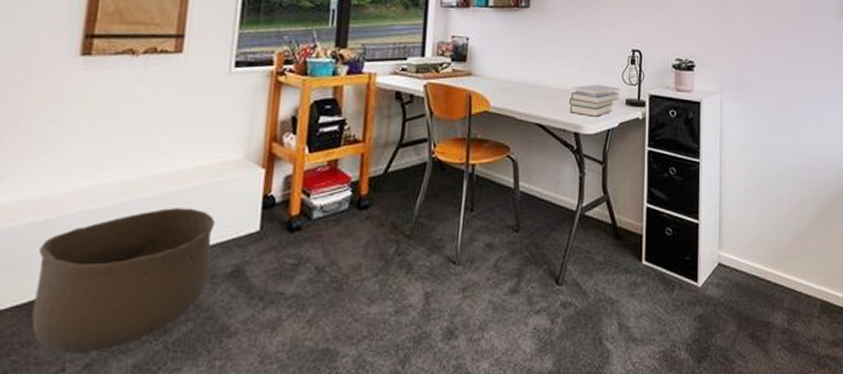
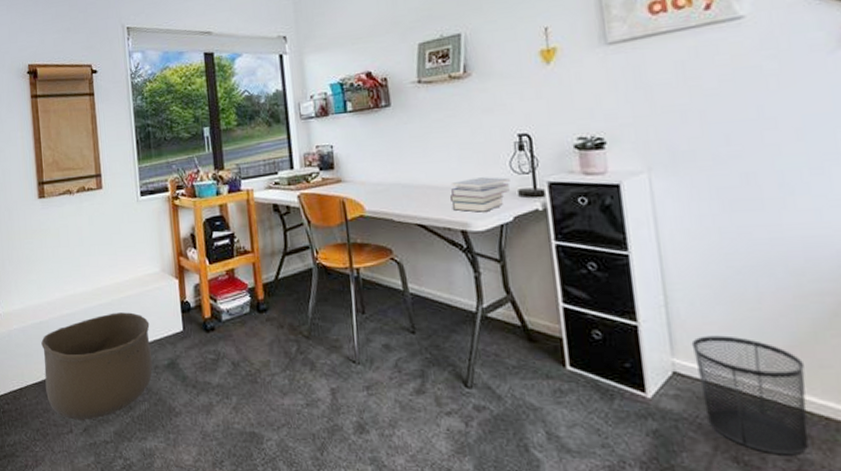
waste bin: none [733,231,800,329] -> present [691,335,808,456]

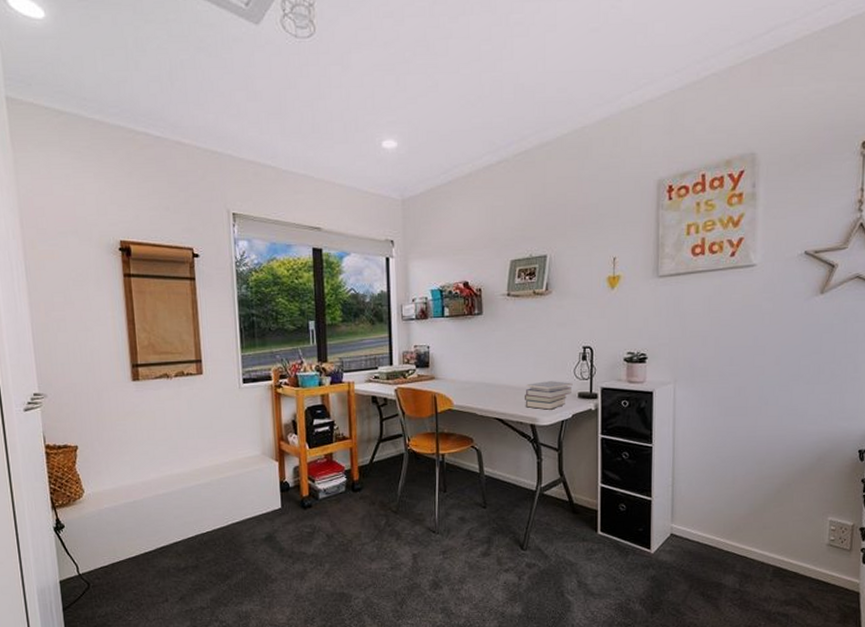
basket: present [41,312,153,421] -> none [135,492,251,590]
waste bin: present [691,335,808,456] -> none [685,507,754,589]

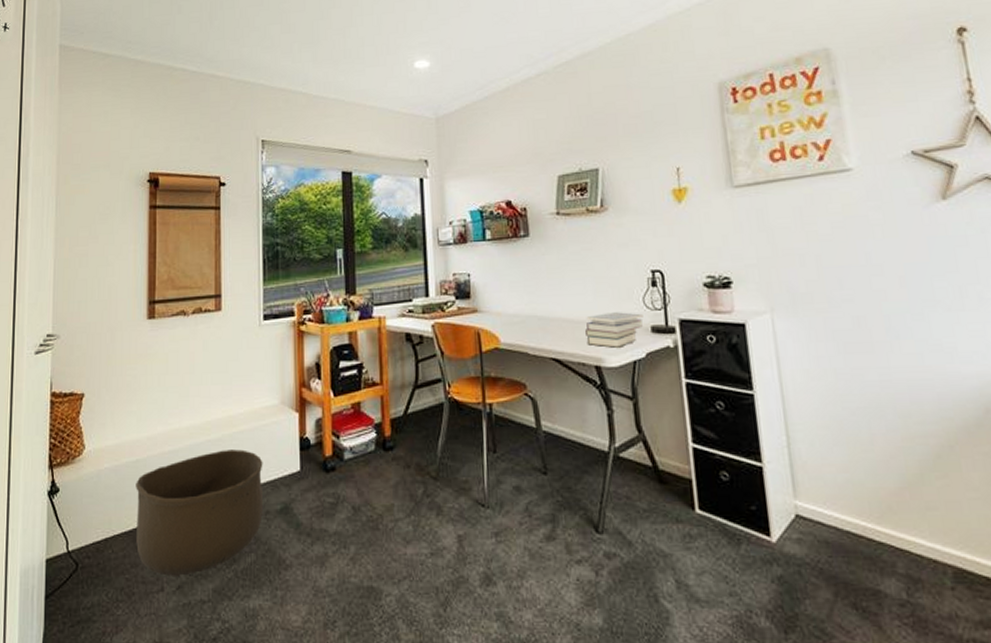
basket: none [135,492,251,590] -> present [136,449,264,576]

